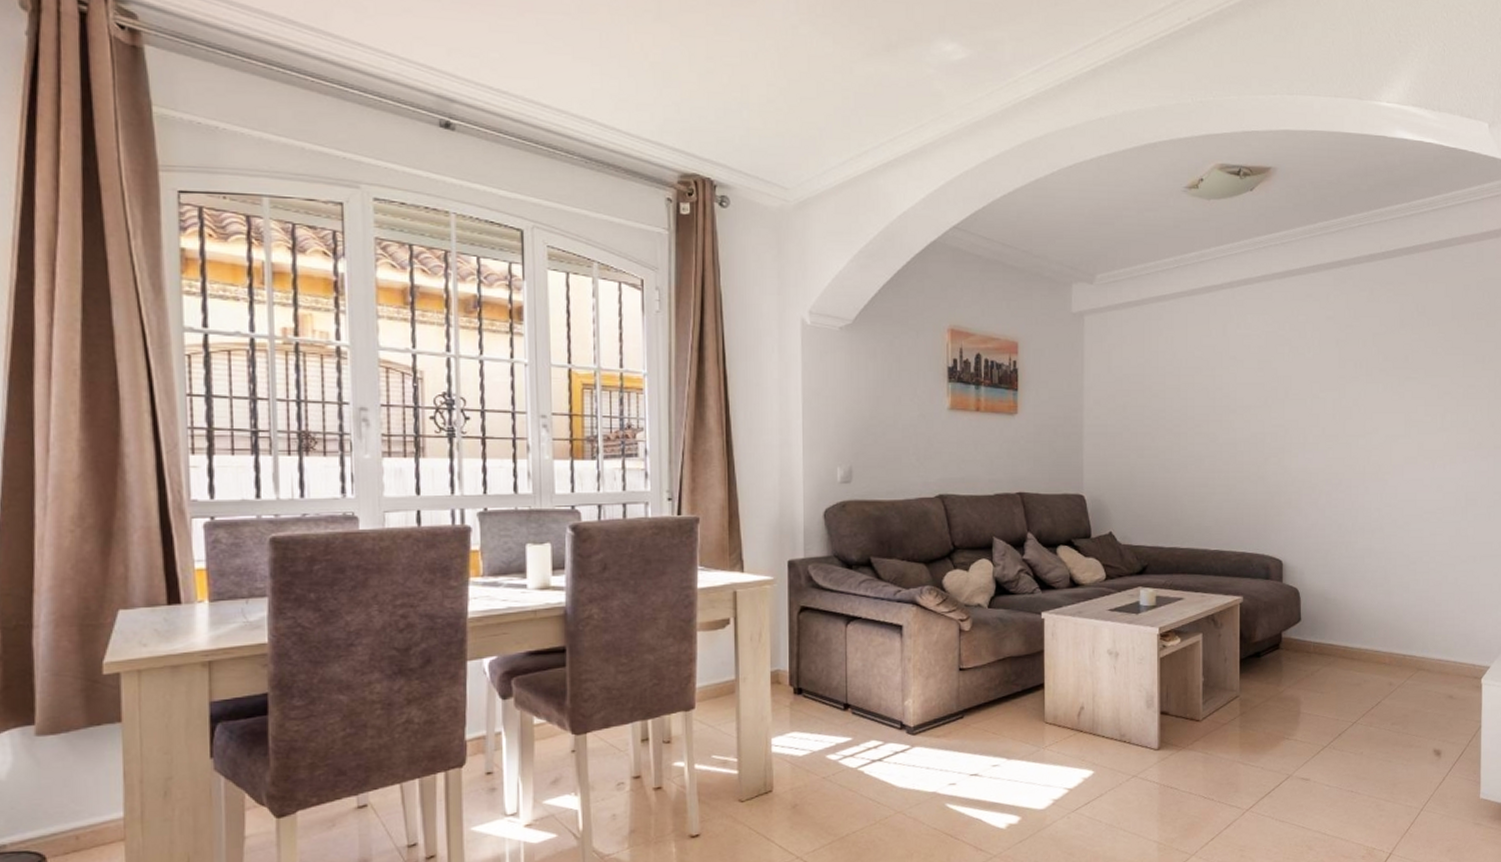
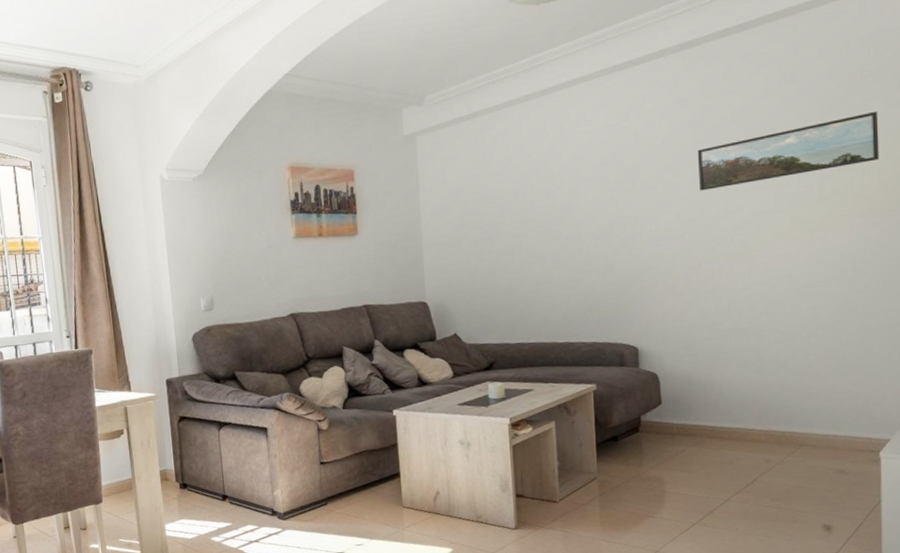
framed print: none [1342,352,1489,409] -> present [697,111,880,191]

